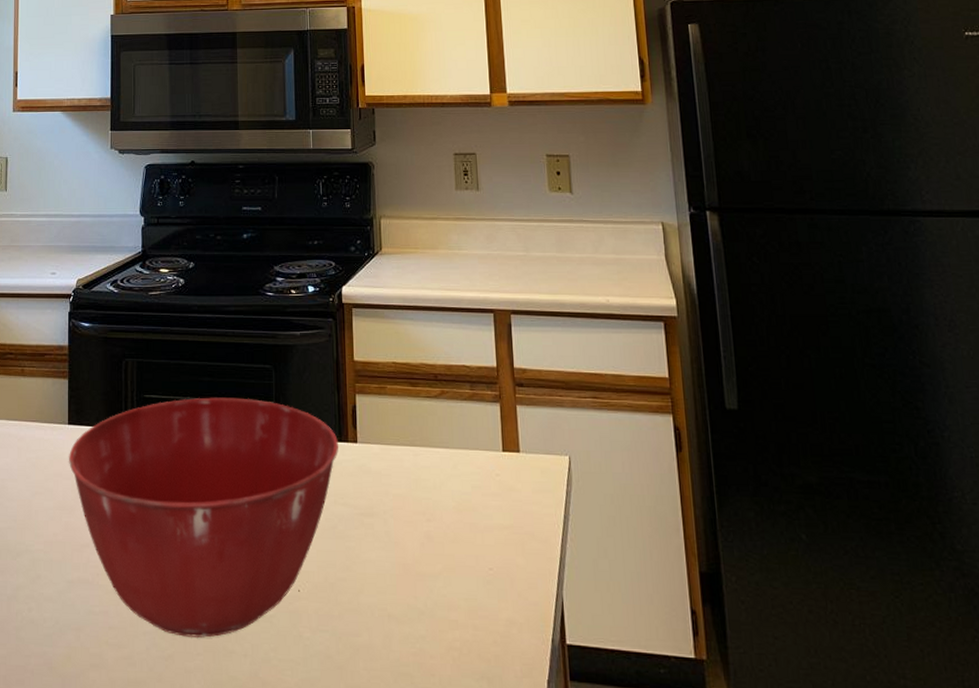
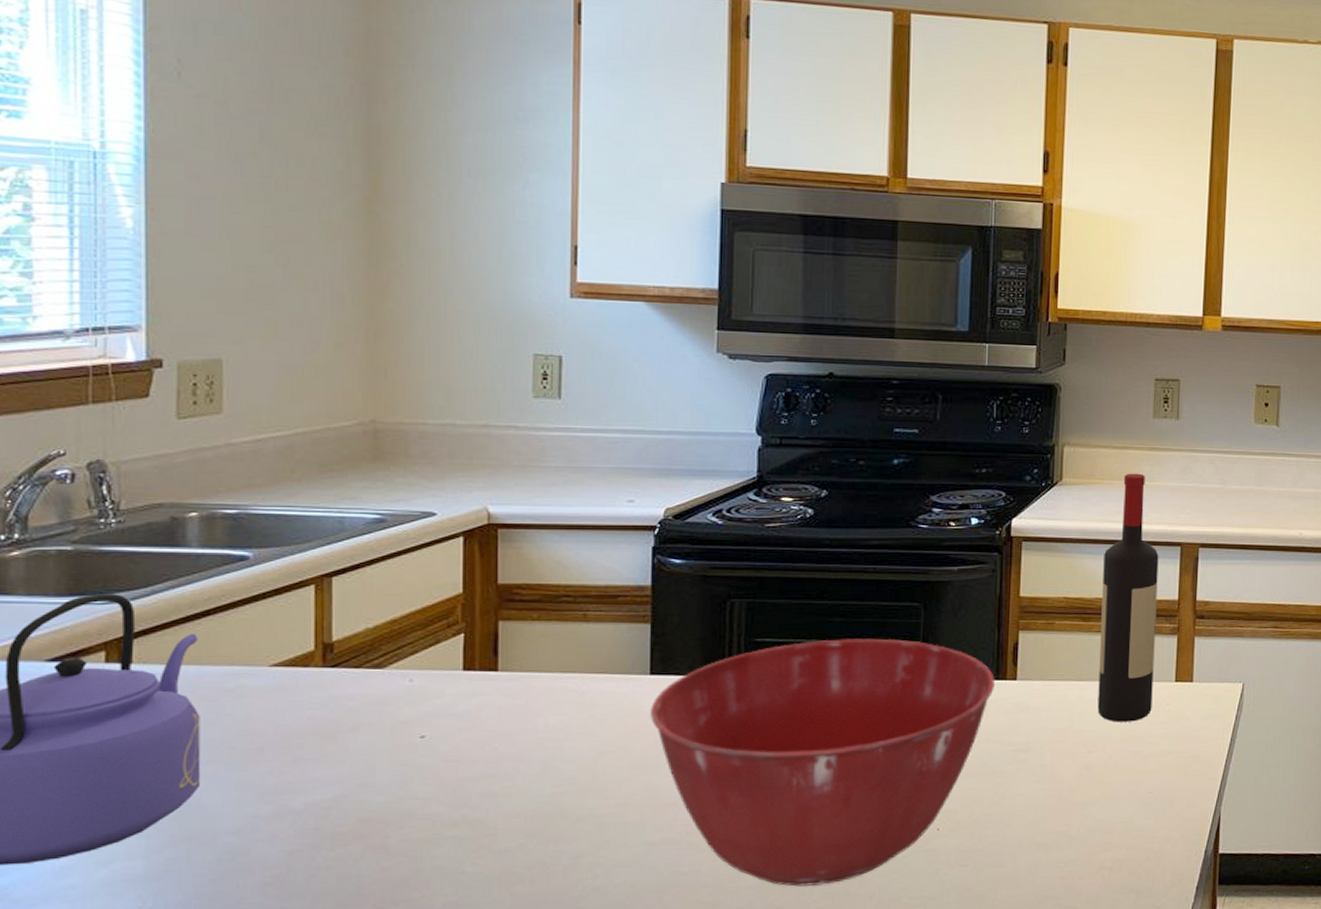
wine bottle: none [424,242,483,492] -> present [1097,473,1159,722]

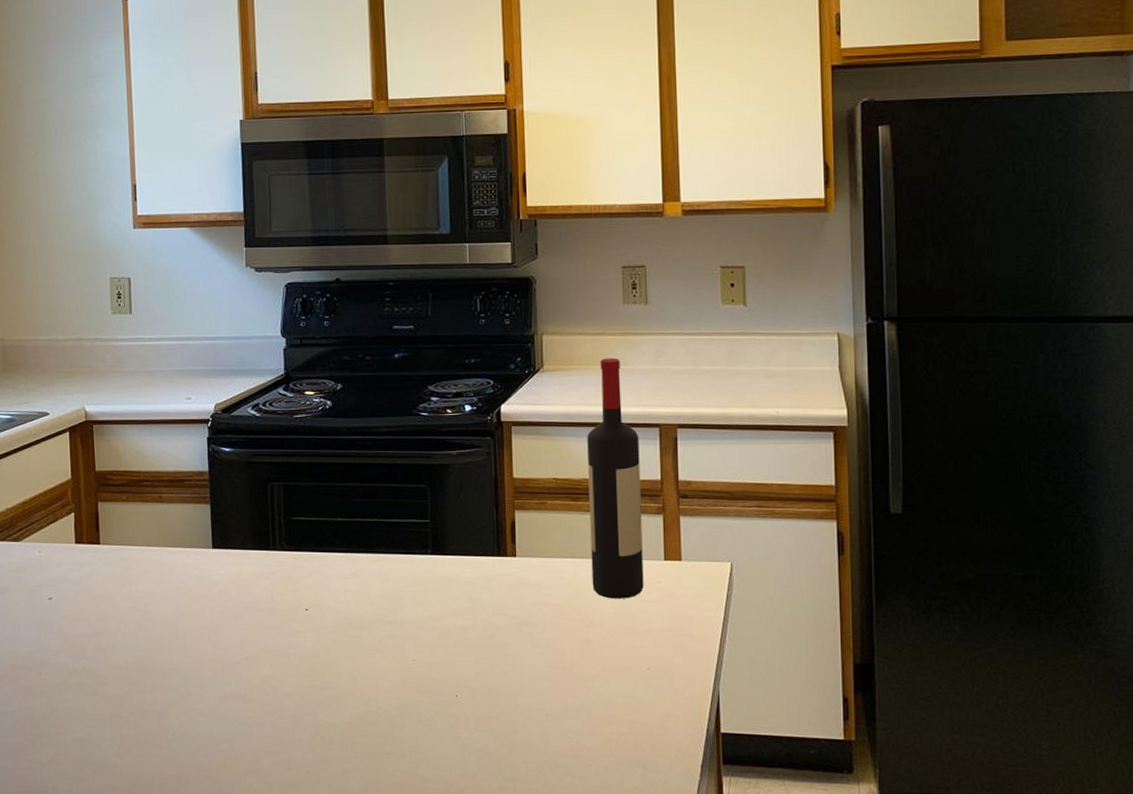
mixing bowl: present [649,638,995,887] -> none [214,517,497,742]

